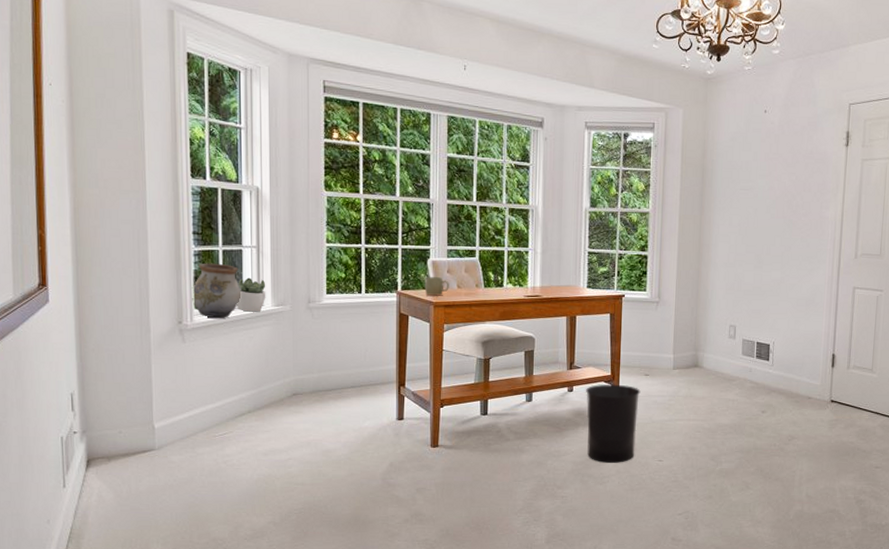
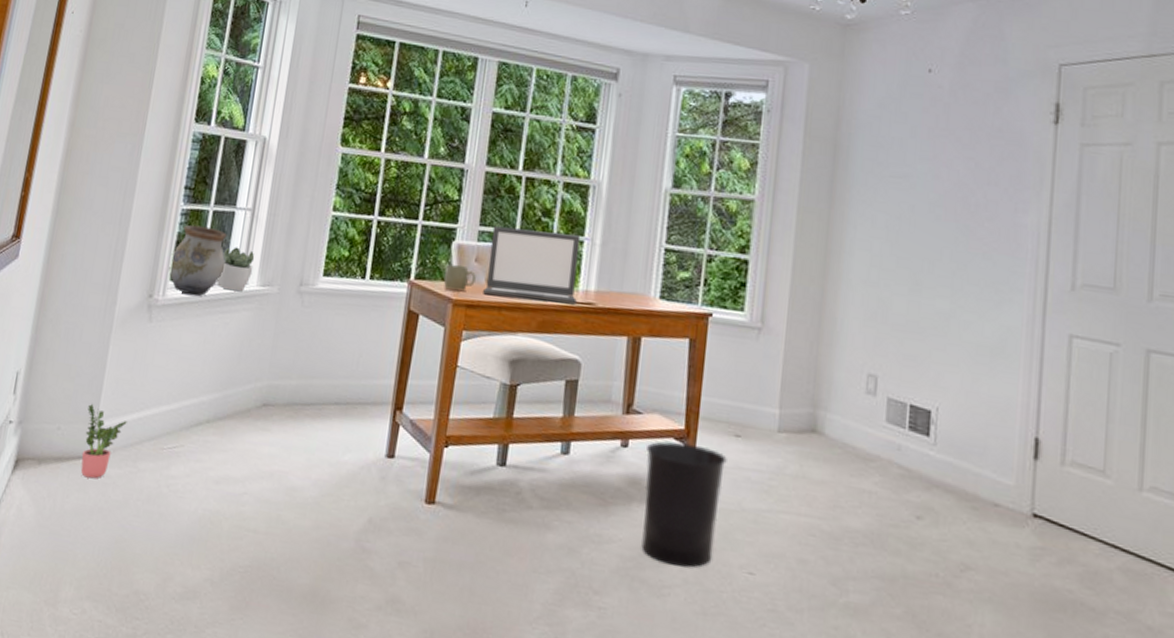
potted plant: none [143,410,180,465] -> present [80,403,127,479]
laptop: none [456,245,527,298] -> present [483,226,581,305]

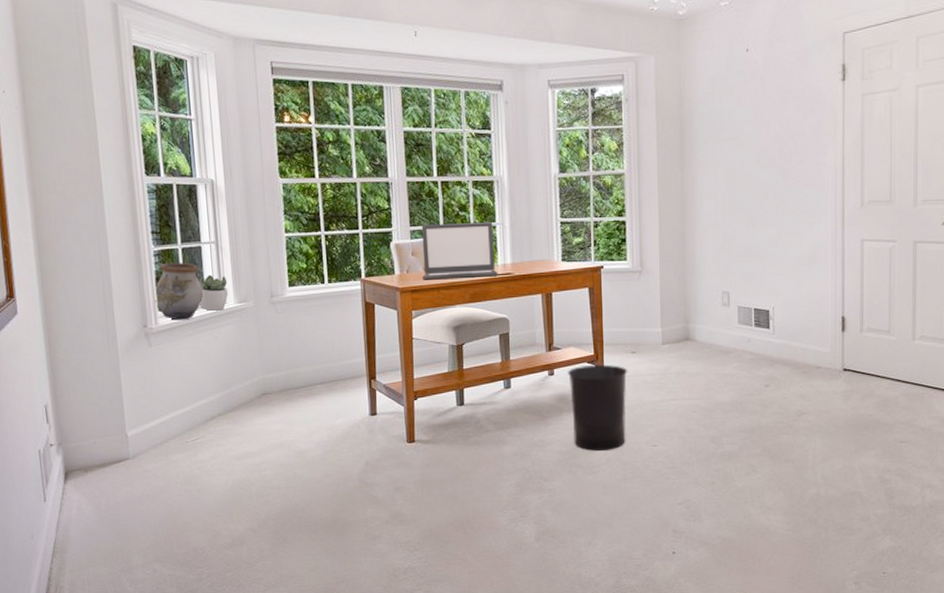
potted plant: present [80,403,127,479] -> none [115,418,152,475]
mug: present [444,265,476,292] -> none [388,261,415,281]

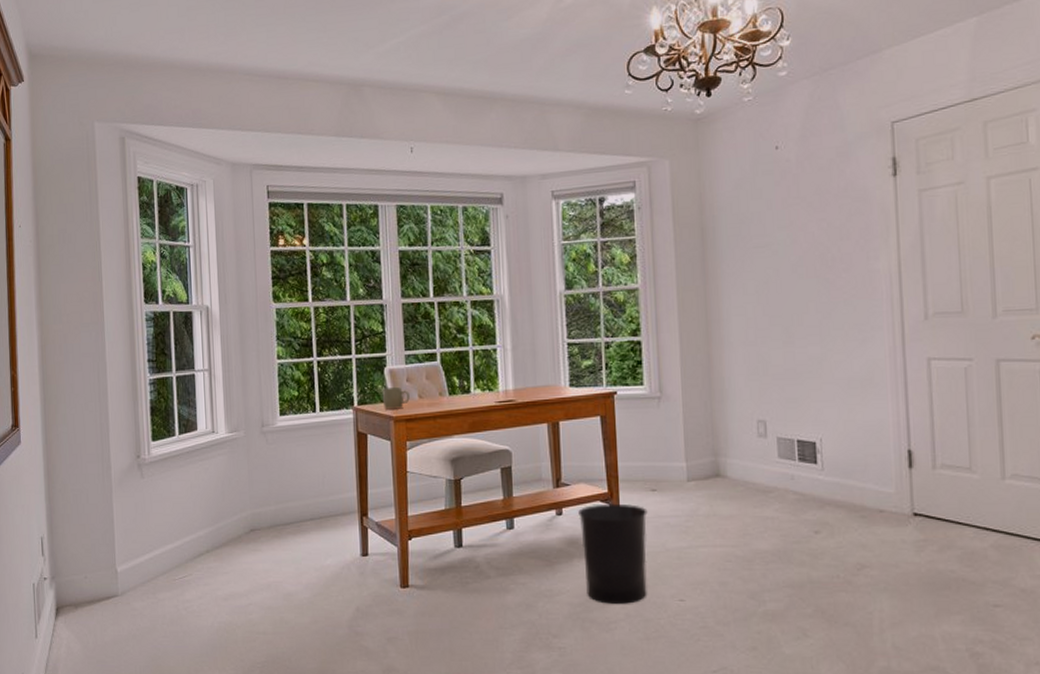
vase: present [154,262,204,320] -> none [148,390,196,451]
succulent plant: present [199,275,229,311] -> none [191,403,220,441]
mug: none [388,261,415,281] -> present [382,387,410,410]
laptop: present [421,221,498,280] -> none [417,344,499,408]

